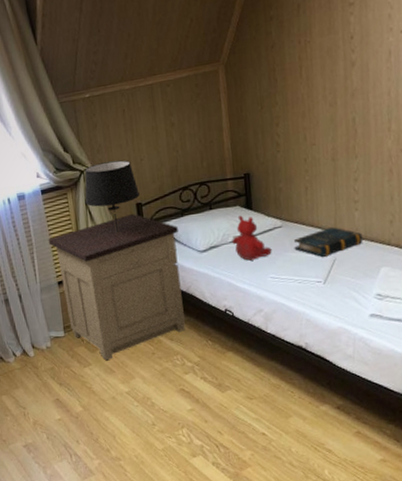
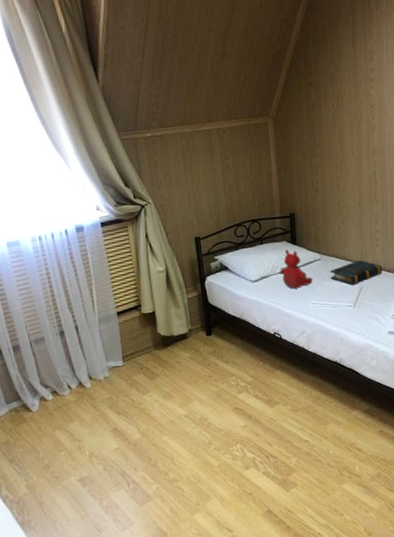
nightstand: present [48,214,186,361] -> none [107,247,240,387]
table lamp: present [84,160,140,233] -> none [145,197,198,264]

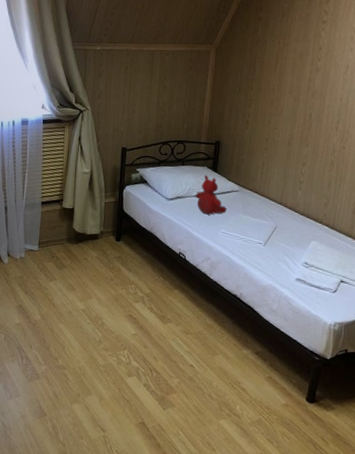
book: present [329,259,383,285] -> none [245,199,302,223]

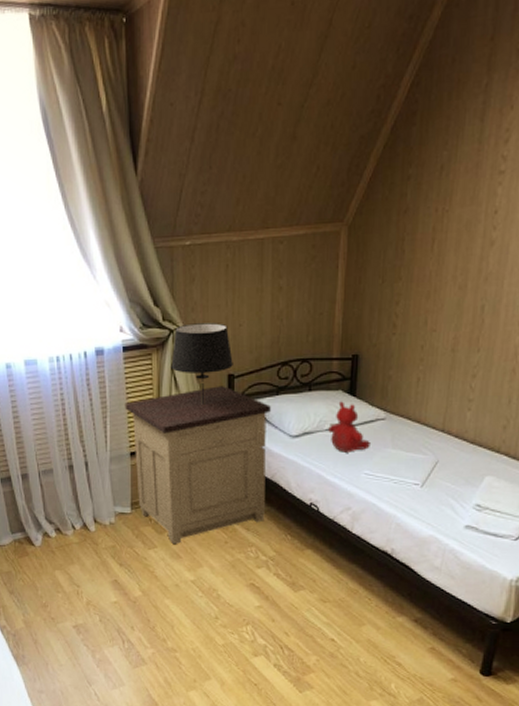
nightstand: none [40,156,153,279] -> present [125,386,271,545]
table lamp: none [79,107,127,169] -> present [171,323,233,405]

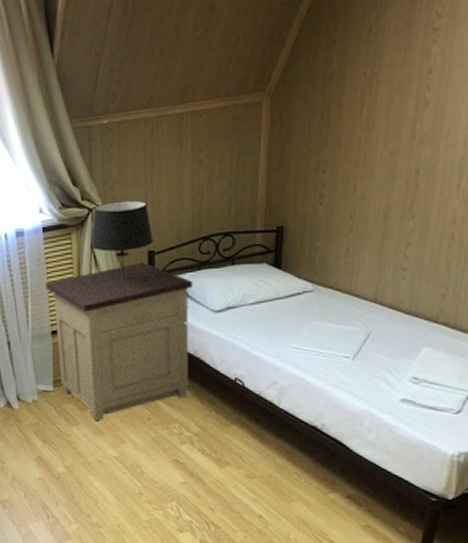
stuffed bear: present [328,401,370,453] -> none [253,274,297,326]

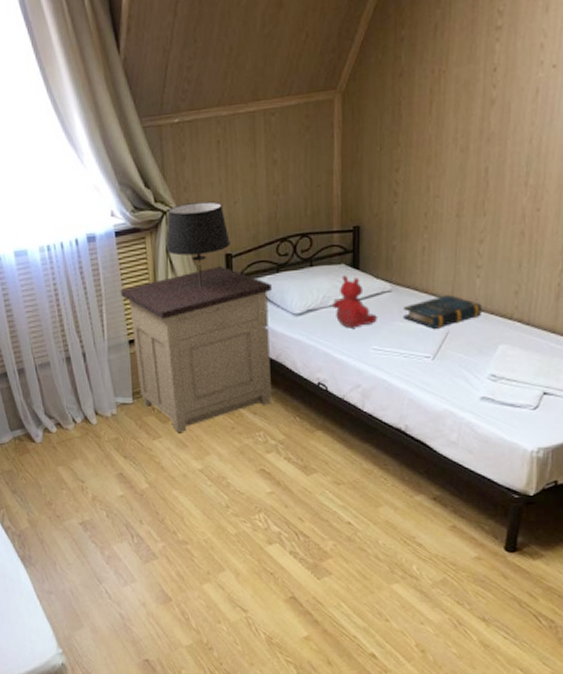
stuffed bear: none [253,274,297,326] -> present [333,275,377,328]
book: none [323,295,406,329] -> present [402,294,482,329]

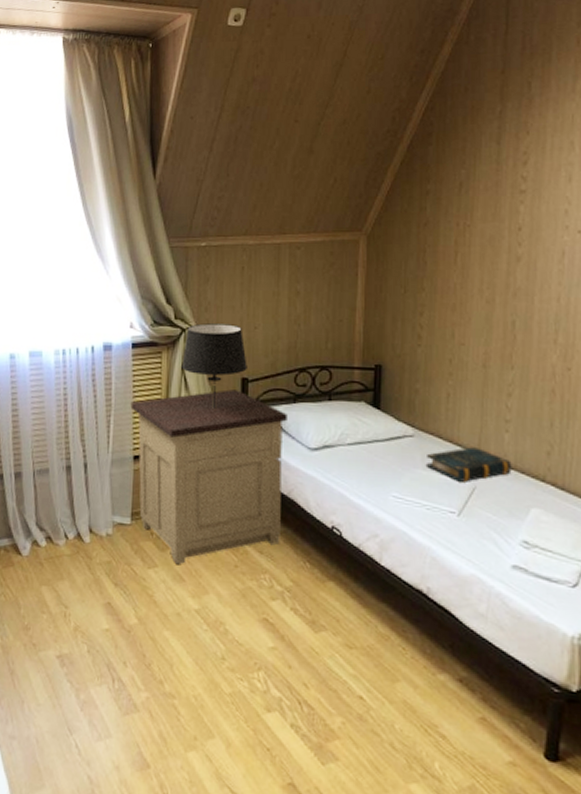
stuffed bear: present [333,275,377,328] -> none [351,413,398,471]

